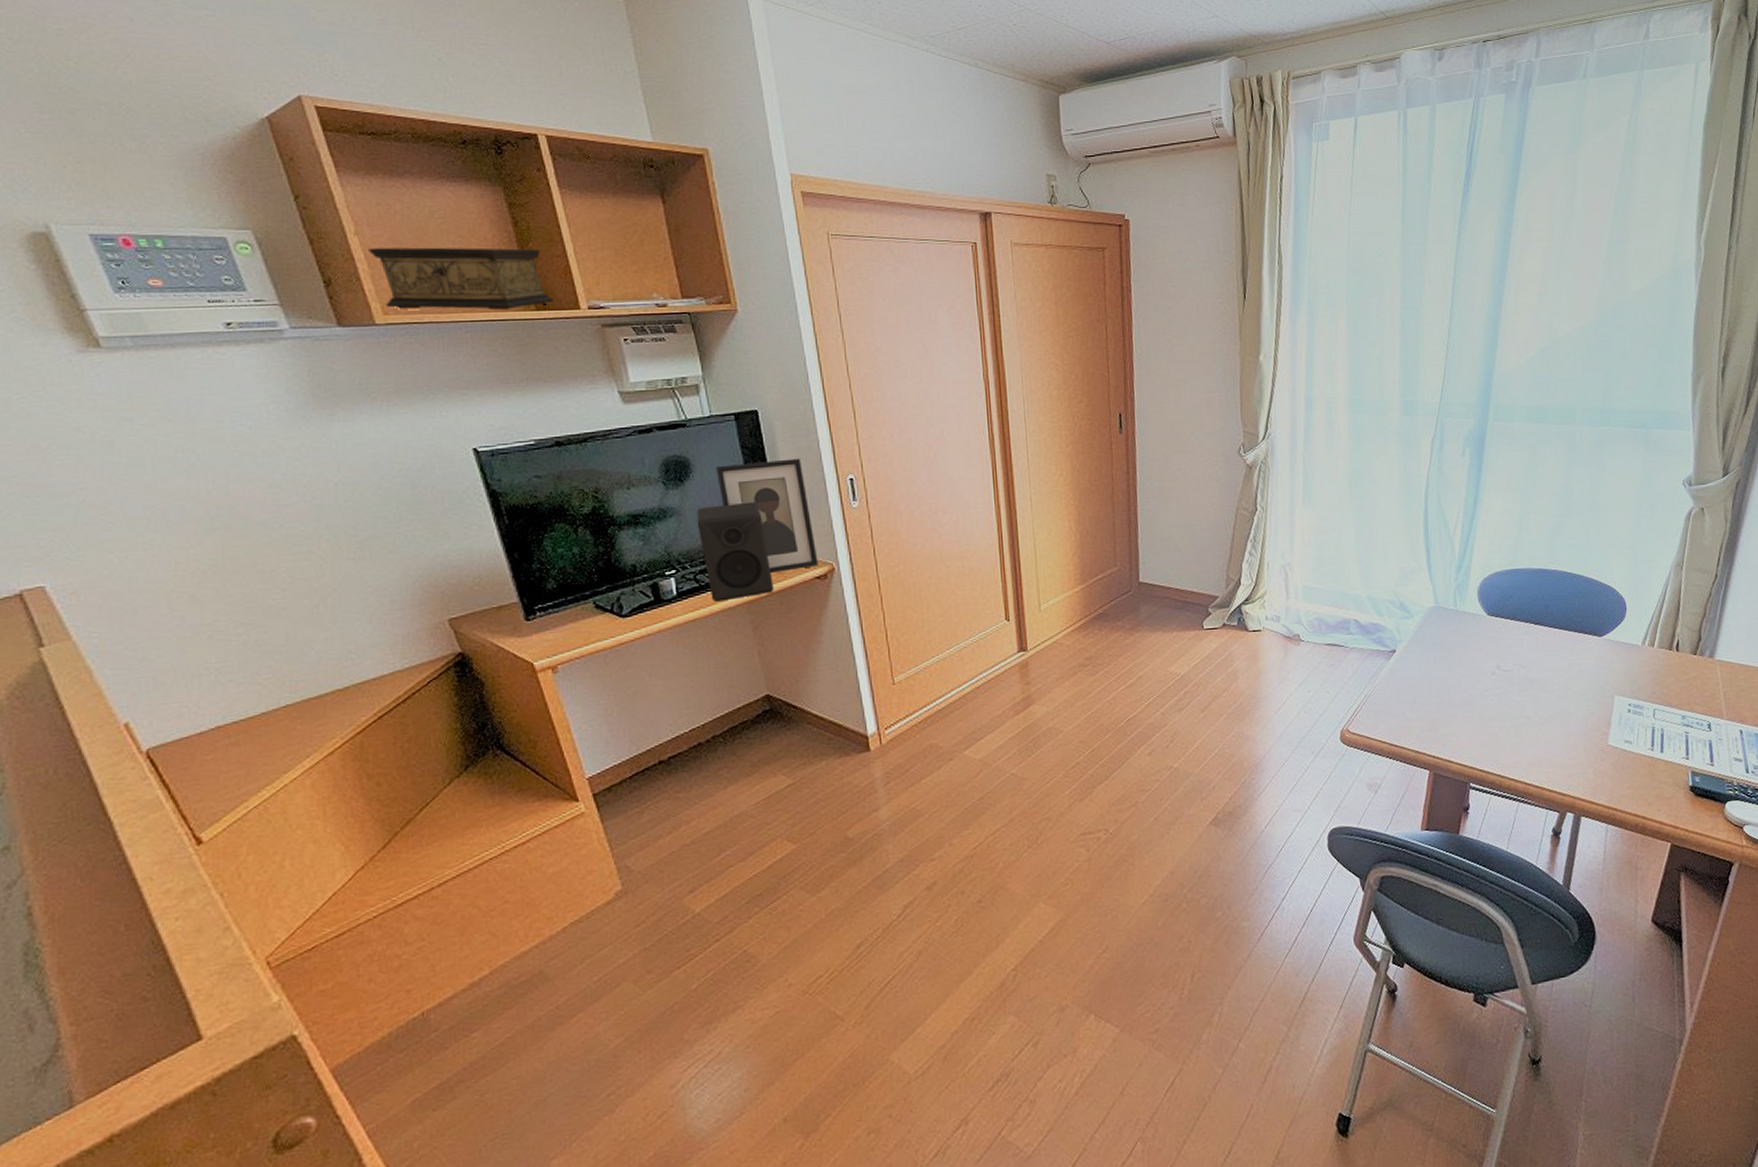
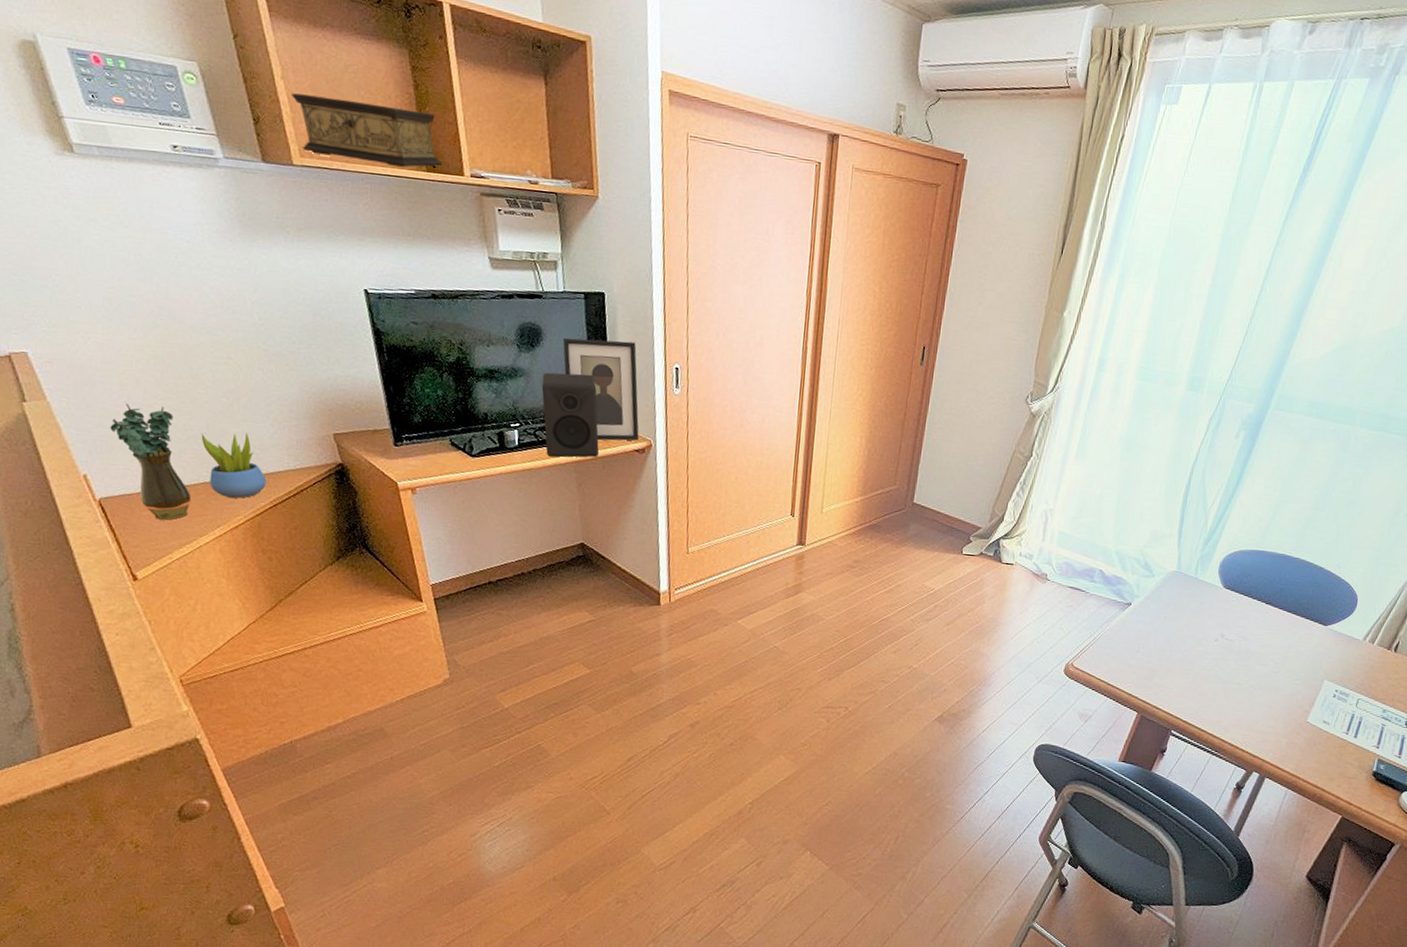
vase: none [158,622,270,762] -> present [110,404,192,520]
succulent plant: none [279,637,367,719] -> present [201,433,267,498]

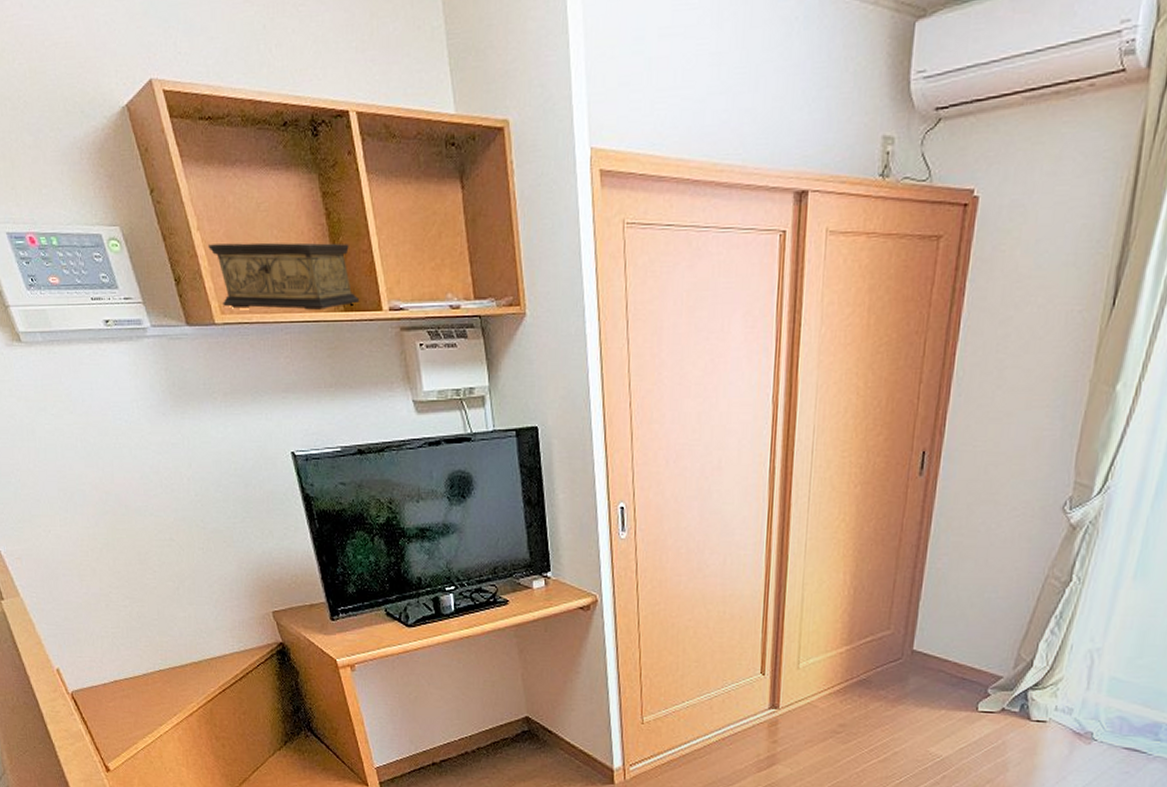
vase: present [110,404,192,520] -> none [75,595,150,710]
succulent plant: present [201,433,267,498] -> none [153,617,214,685]
speaker: present [541,372,599,457] -> none [475,524,540,622]
picture frame: present [563,338,639,441] -> none [496,481,583,599]

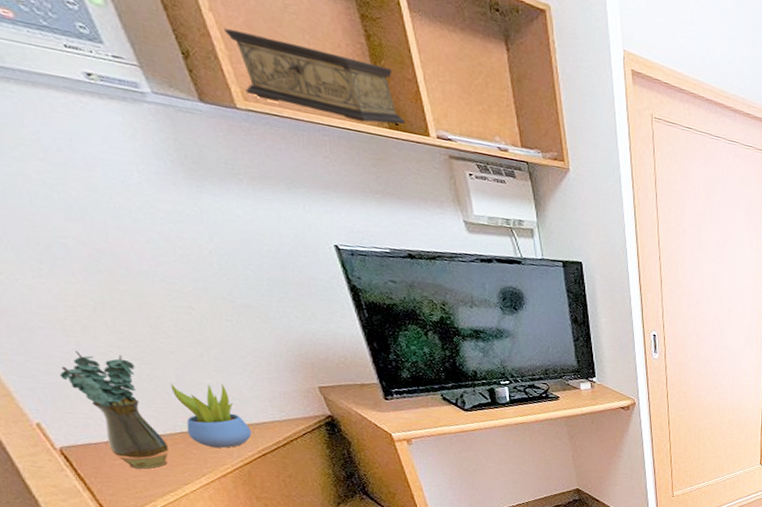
vase: none [75,595,150,710] -> present [60,351,170,469]
succulent plant: none [153,617,214,685] -> present [170,384,252,448]

